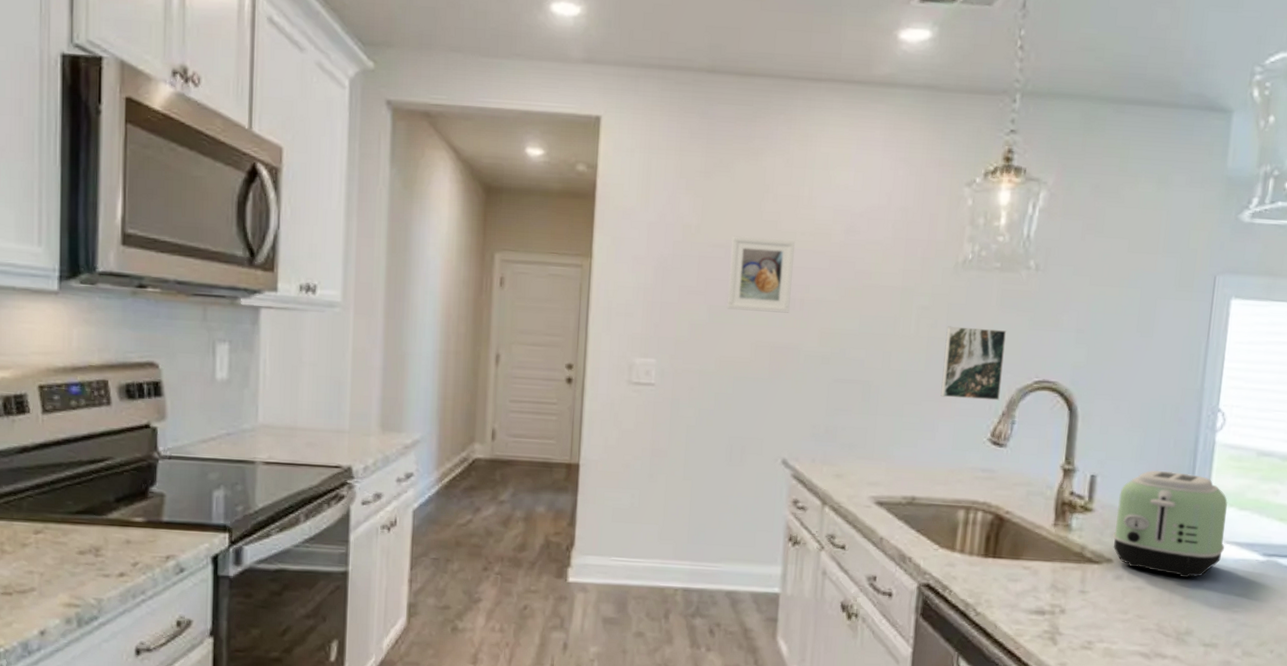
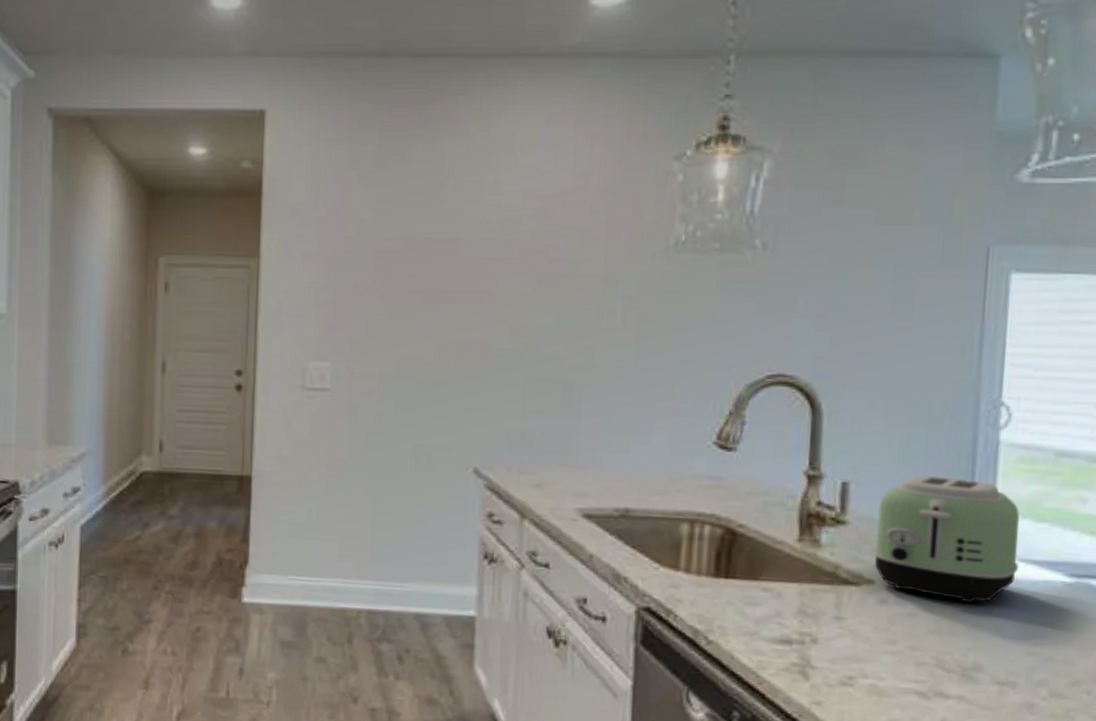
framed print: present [726,236,795,313] -> none [406,227,480,308]
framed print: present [940,326,1006,401] -> none [654,316,730,399]

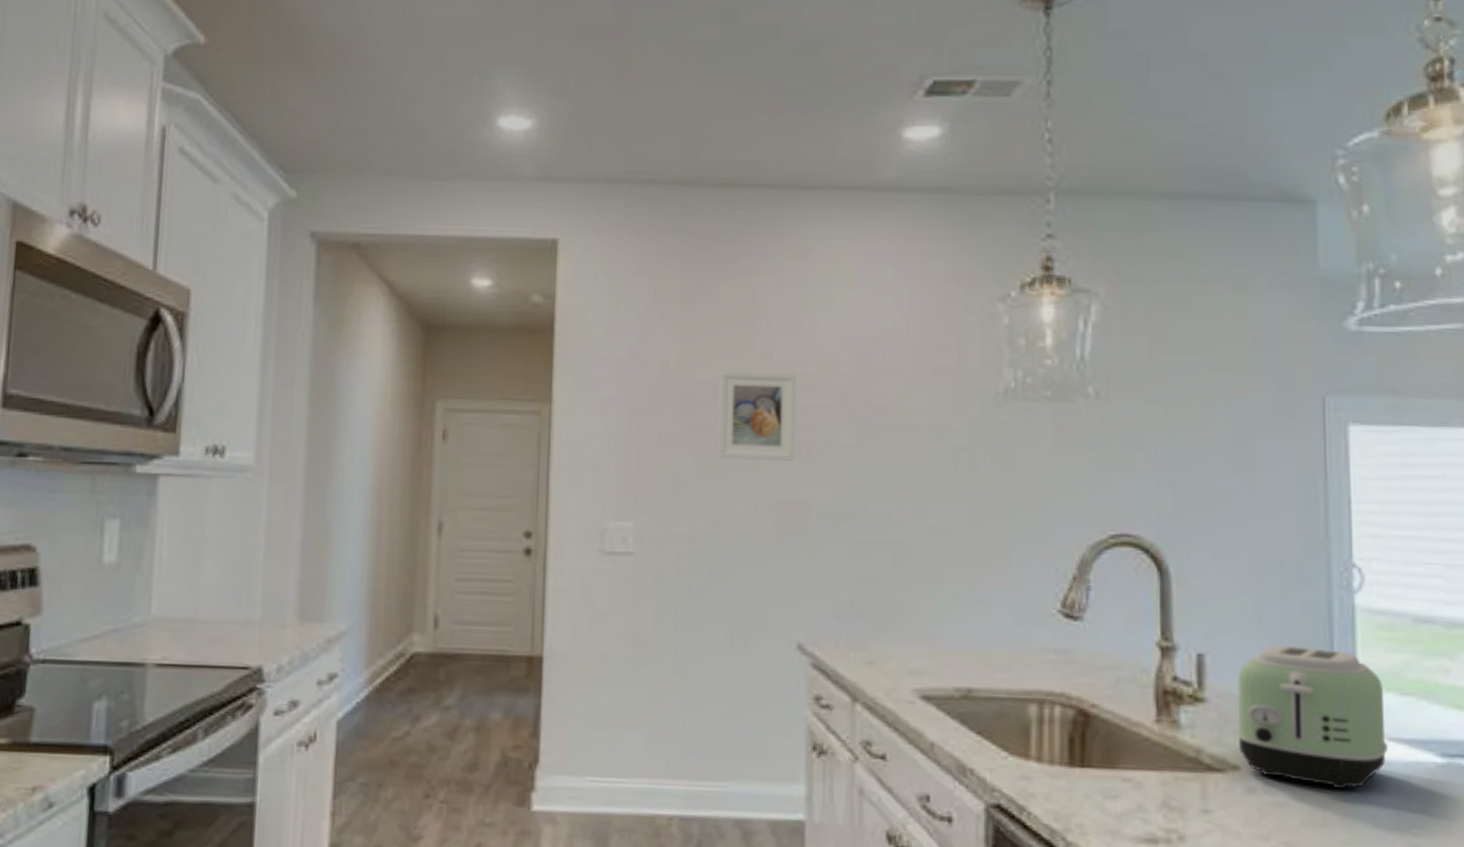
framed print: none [406,227,480,308] -> present [717,370,796,461]

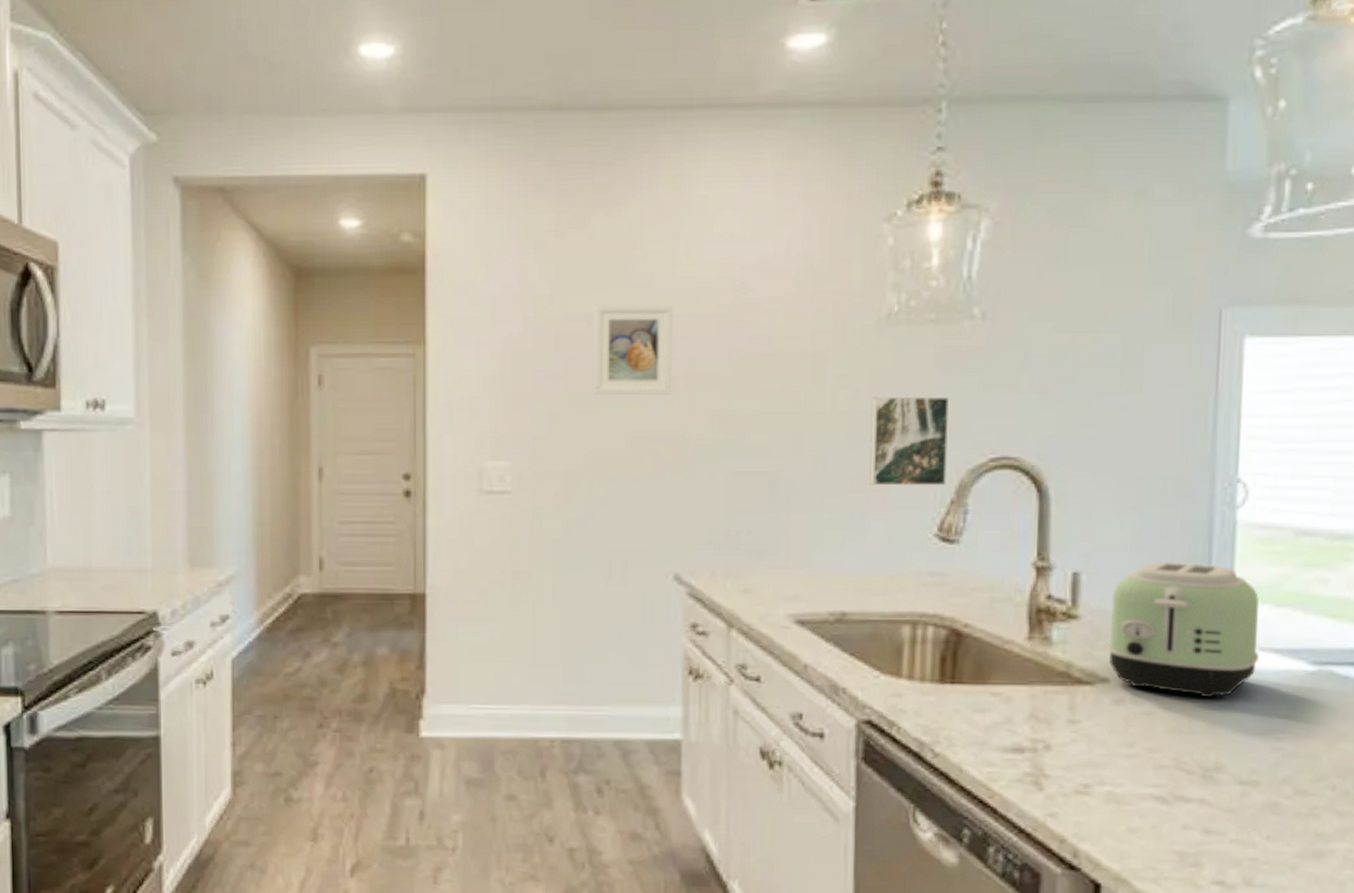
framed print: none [992,470,1068,561] -> present [869,396,949,486]

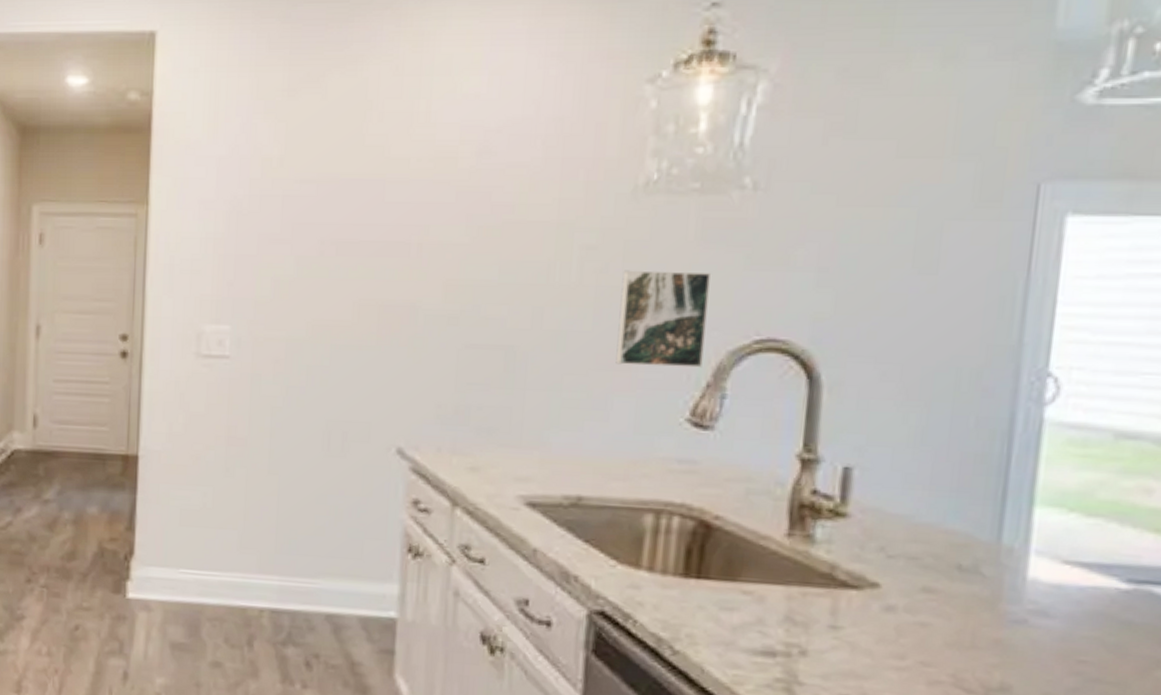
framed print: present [593,304,673,395] -> none [320,167,408,262]
toaster: present [1106,561,1259,698] -> none [878,460,1066,613]

